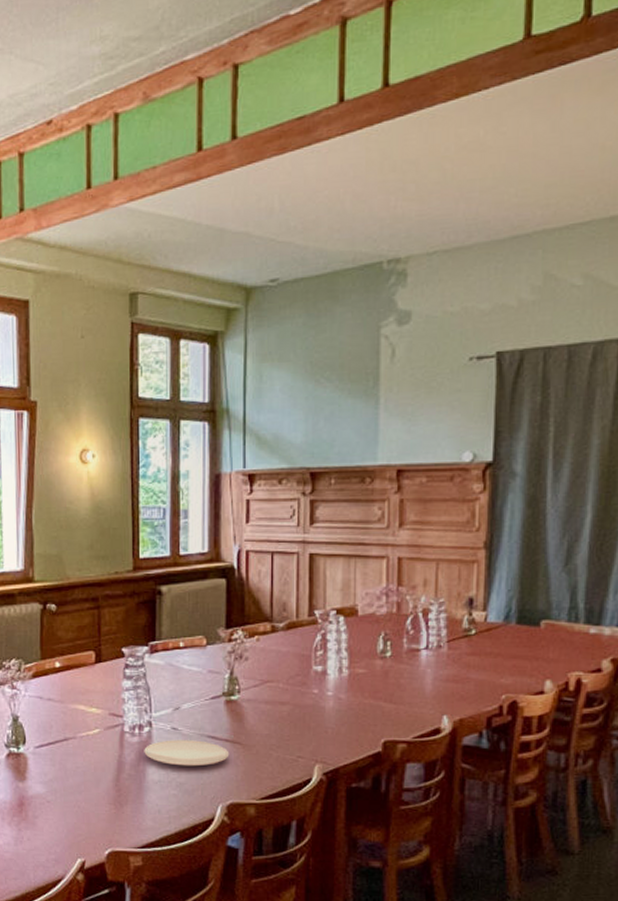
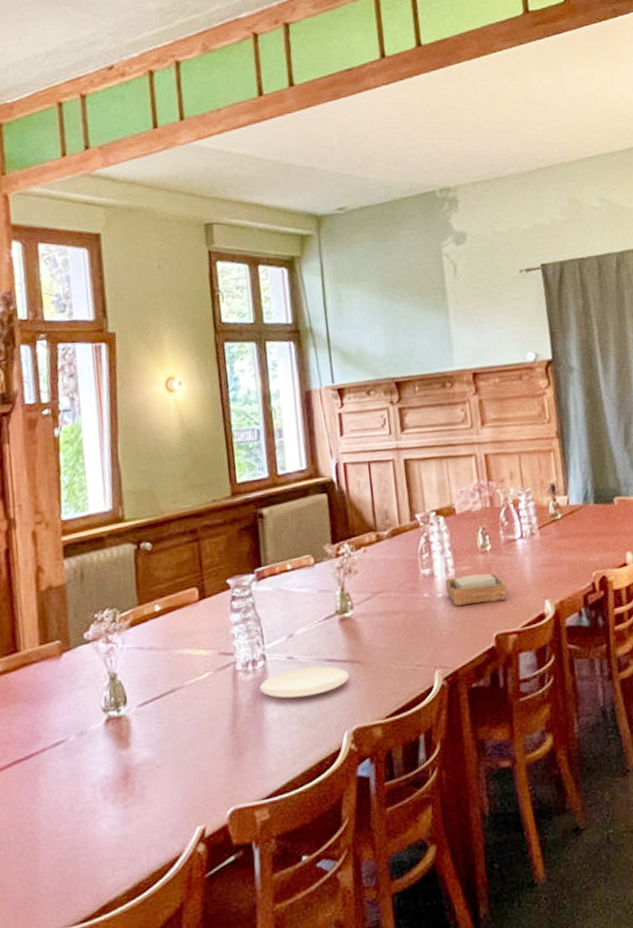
napkin holder: none [337,679,402,710] -> present [445,573,507,606]

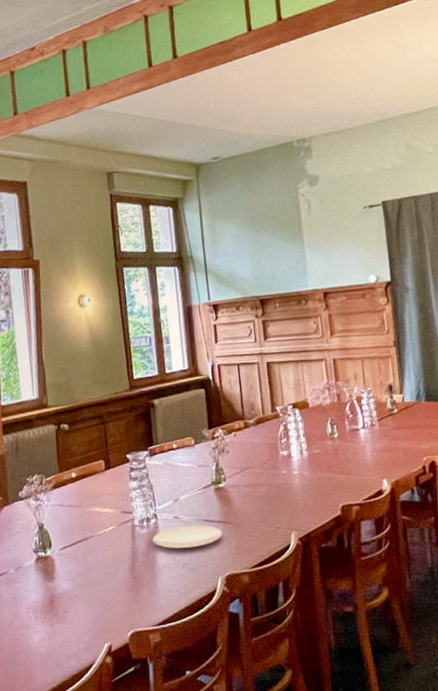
napkin holder: present [445,573,507,606] -> none [300,456,351,482]

